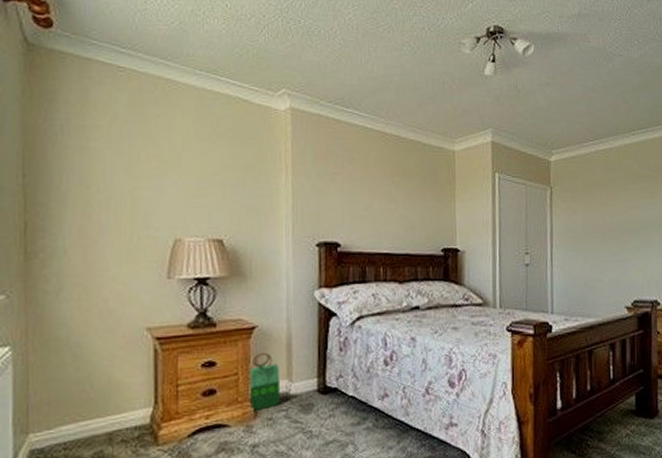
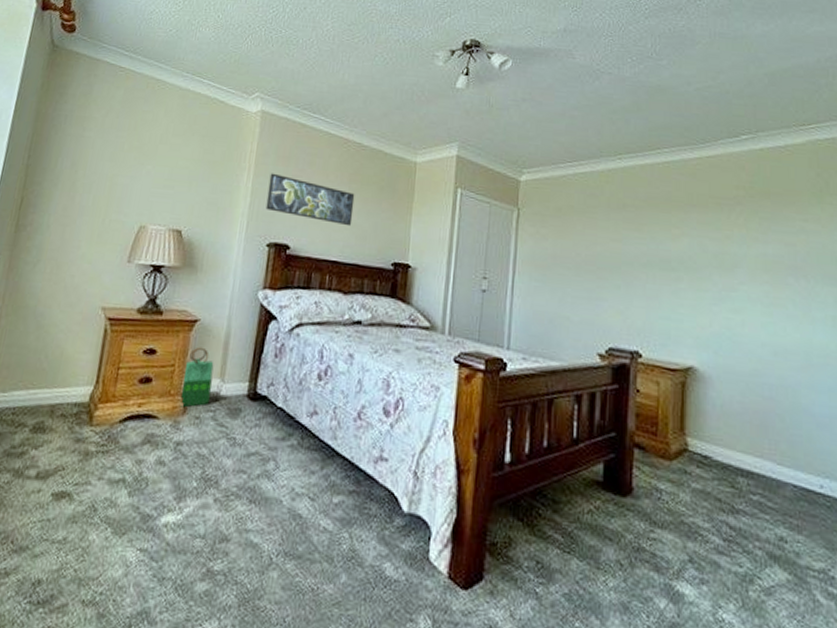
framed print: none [309,172,399,219] -> present [265,173,355,227]

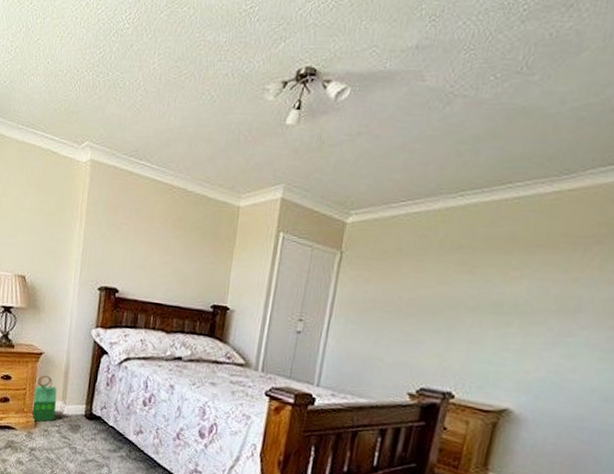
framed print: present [265,173,355,227] -> none [96,221,179,271]

